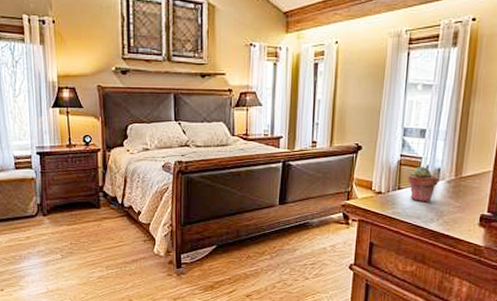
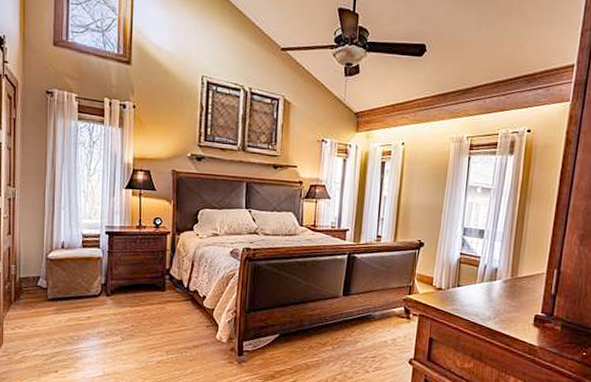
potted succulent: present [407,166,439,203] -> none [466,265,496,301]

